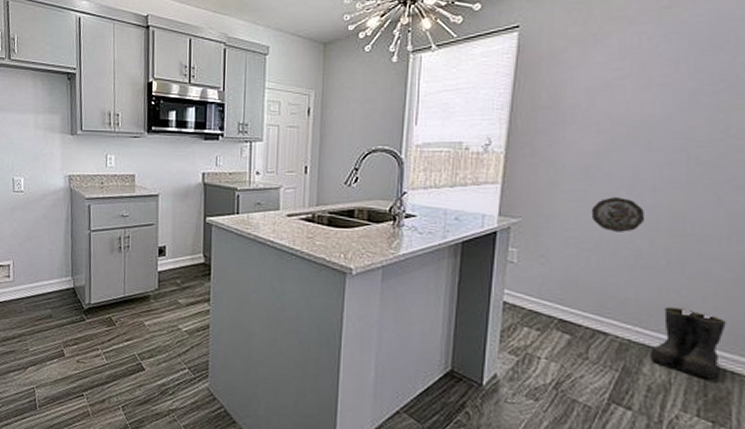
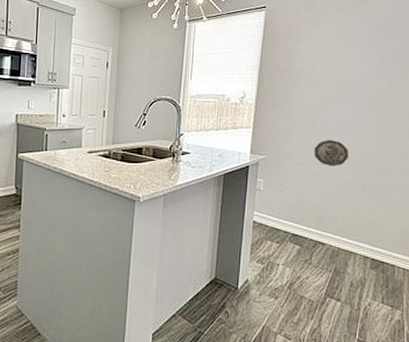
boots: present [650,307,726,379] -> none [352,222,400,275]

